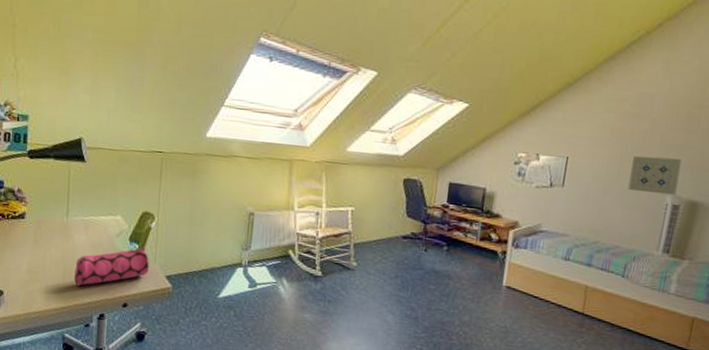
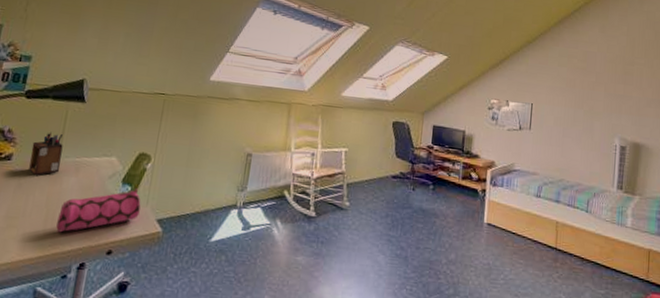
desk organizer: none [41,191,70,233] -> present [29,132,63,175]
wall art: present [628,155,682,196] -> none [583,103,624,138]

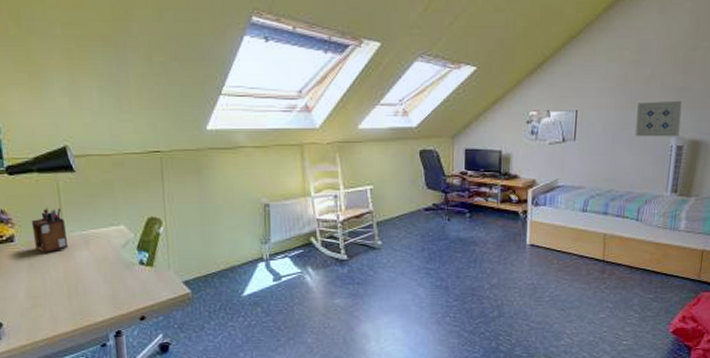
pencil case: present [56,188,141,233] -> none [80,254,164,306]
wall art: none [583,103,624,138] -> present [635,100,683,137]

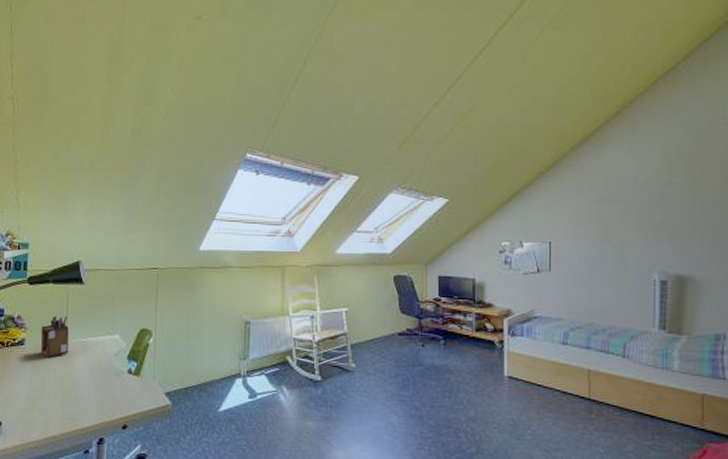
wall art: present [635,100,683,137] -> none [614,234,662,272]

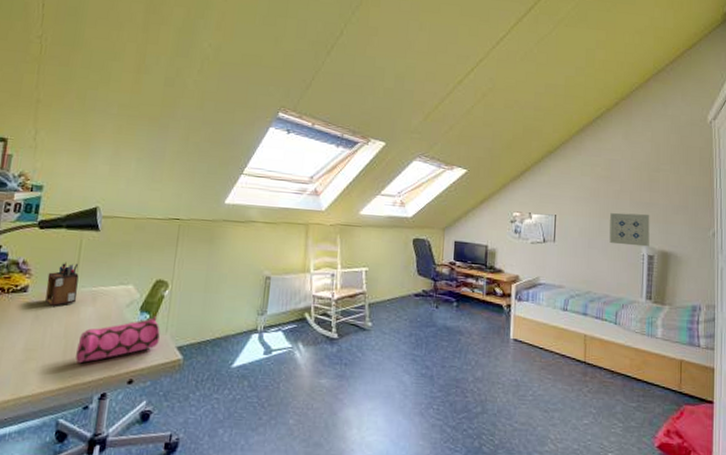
pencil case: none [73,364,148,411] -> present [75,316,160,364]
wall art: none [614,234,662,272] -> present [609,212,650,247]

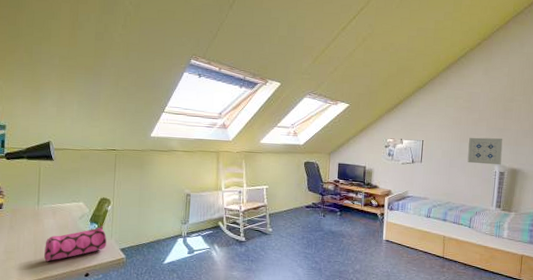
desk organizer: present [45,262,79,306] -> none [16,185,41,219]

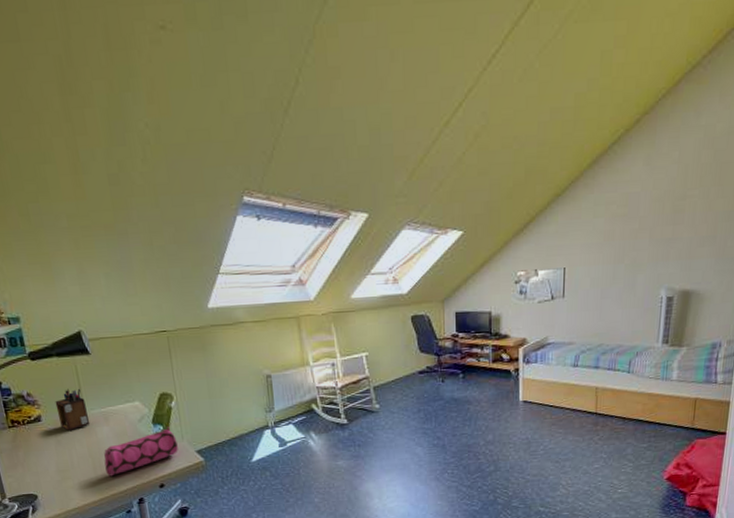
desk organizer: none [16,185,41,219] -> present [55,389,90,431]
wall art: present [467,137,503,165] -> none [624,251,672,291]

